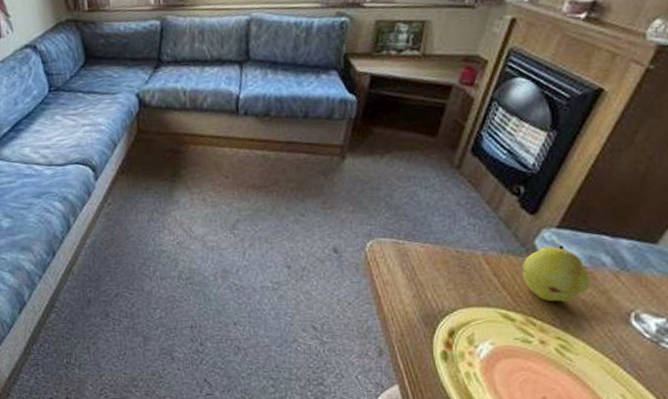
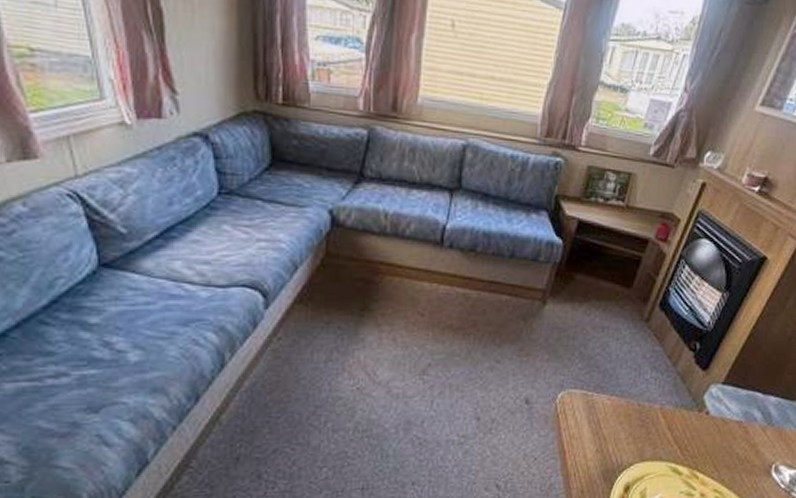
fruit: present [521,245,590,302] -> none [691,401,744,456]

